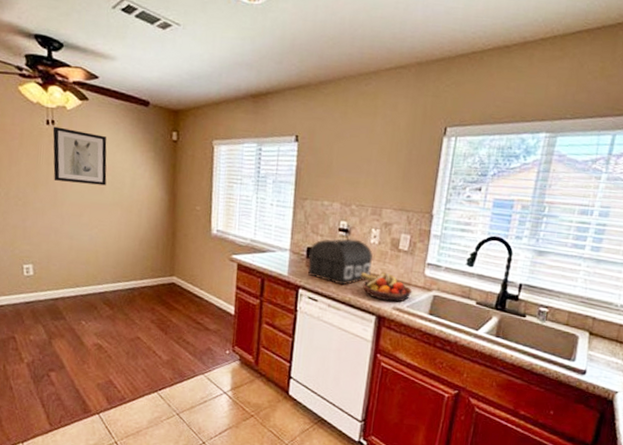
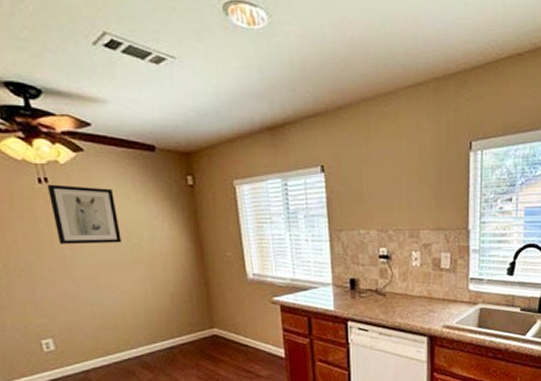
treasure chest: present [307,238,373,286] -> none [352,264,417,312]
fruit bowl: present [360,272,413,302] -> none [407,293,459,321]

